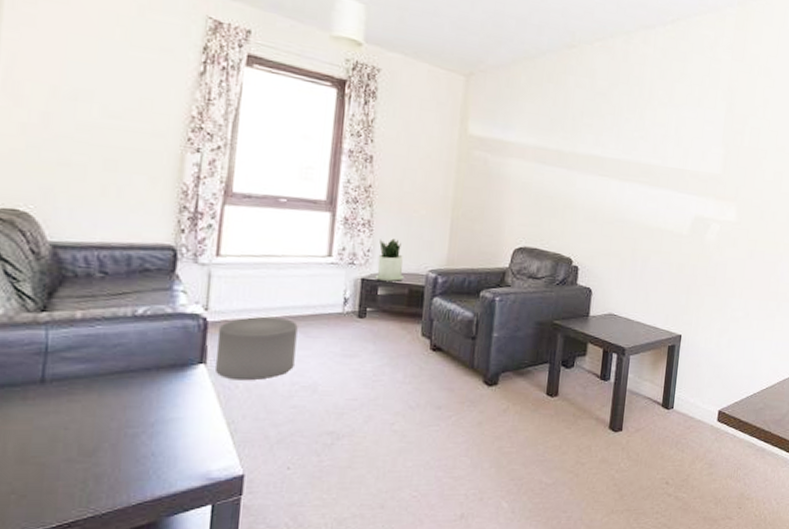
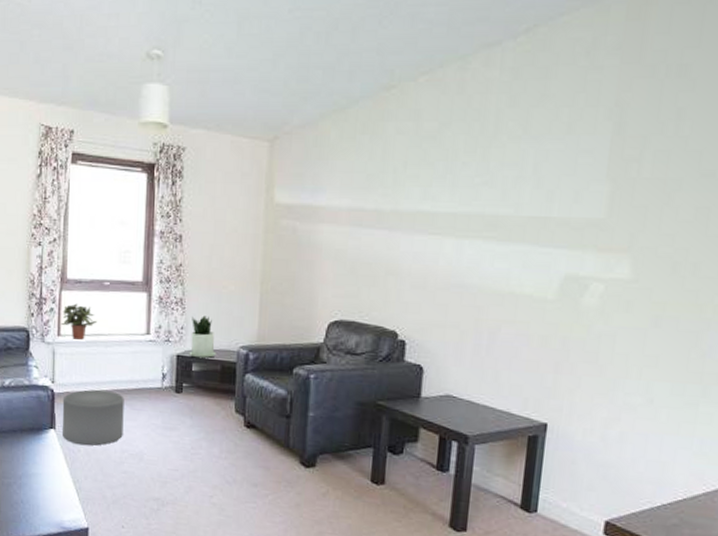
potted plant: none [221,220,269,263] -> present [61,303,98,341]

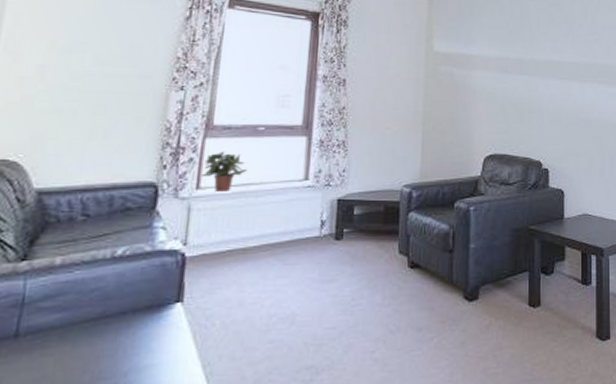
pouf: present [61,390,124,446] -> none [191,247,276,317]
planter: present [189,315,216,359] -> none [350,157,379,201]

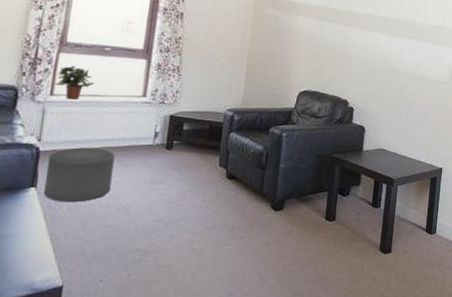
pouf: none [191,247,276,317] -> present [43,147,115,202]

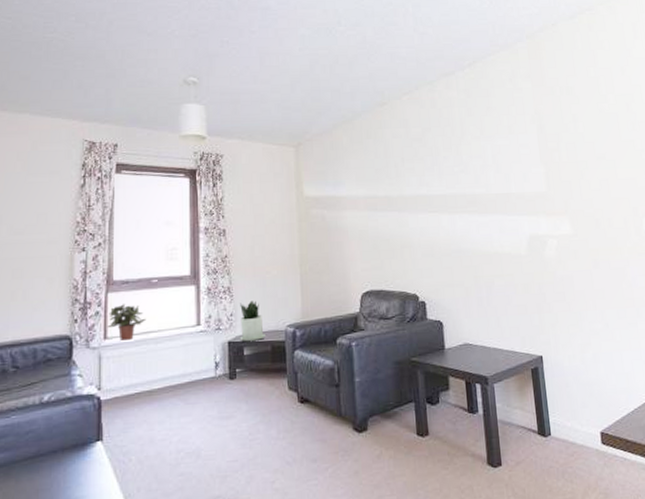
pouf: present [43,147,115,202] -> none [110,389,178,454]
planter: none [181,82,206,119] -> present [239,300,265,342]

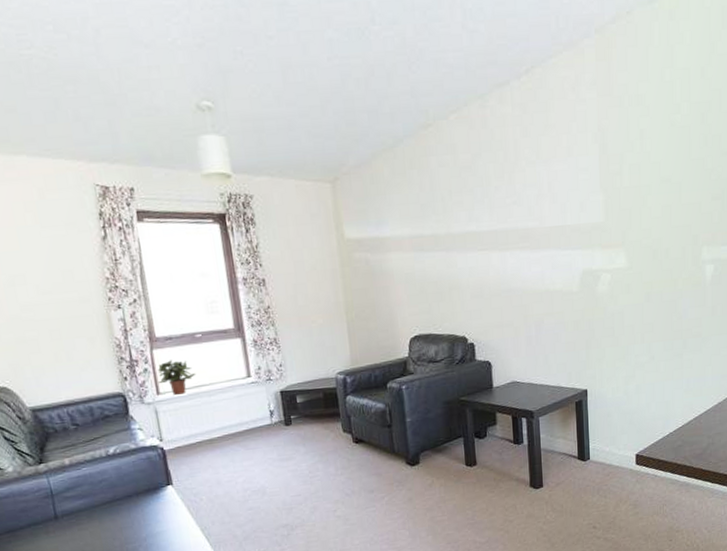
planter: present [239,300,265,342] -> none [288,350,317,391]

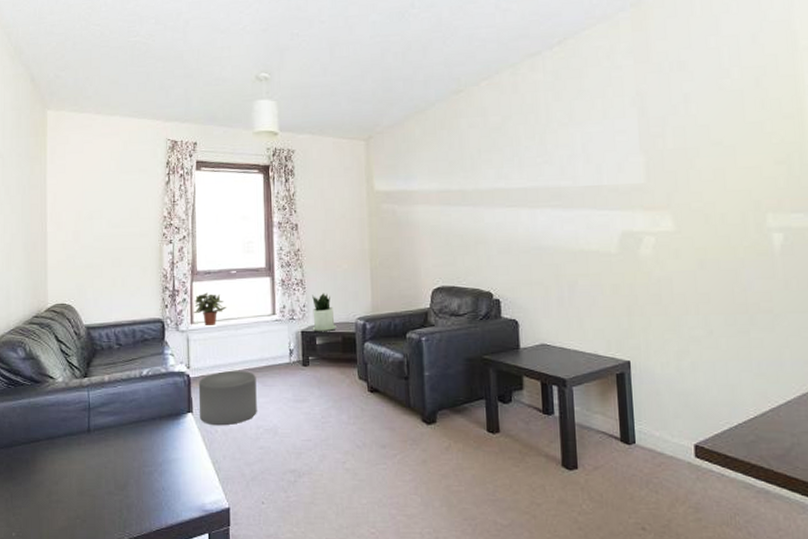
pouf: none [174,437,242,494] -> present [198,371,257,426]
planter: none [288,350,317,391] -> present [312,293,336,332]

